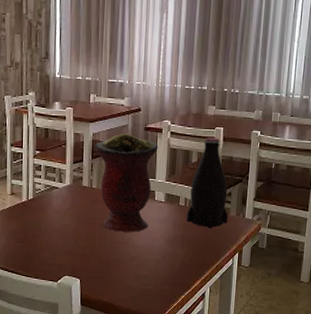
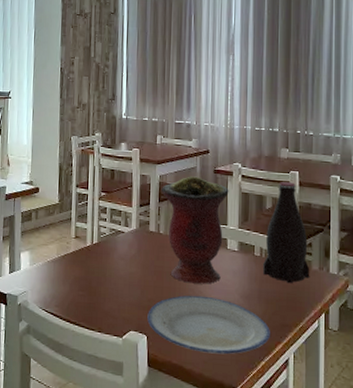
plate: none [80,242,190,292] -> present [147,295,270,355]

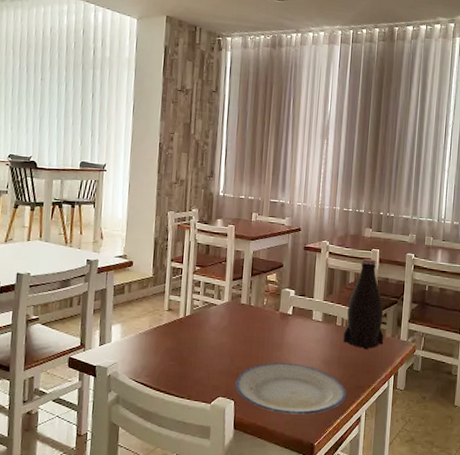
vase: present [161,176,229,284] -> none [254,252,317,352]

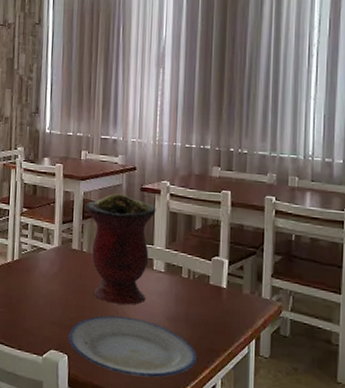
vase: none [254,252,317,352] -> present [85,193,156,305]
bottle: present [343,259,384,350] -> none [191,202,241,308]

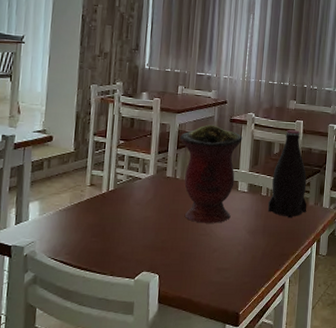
plate: present [68,315,197,378] -> none [160,234,271,285]
bottle: none [191,202,241,308] -> present [268,130,307,218]

